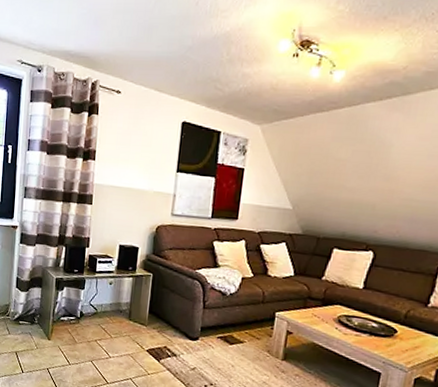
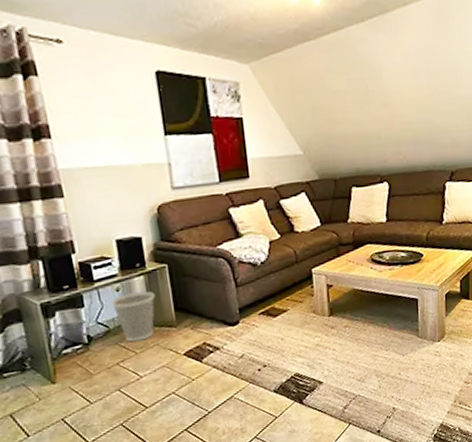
wastebasket: none [104,288,138,329] -> present [111,291,156,342]

